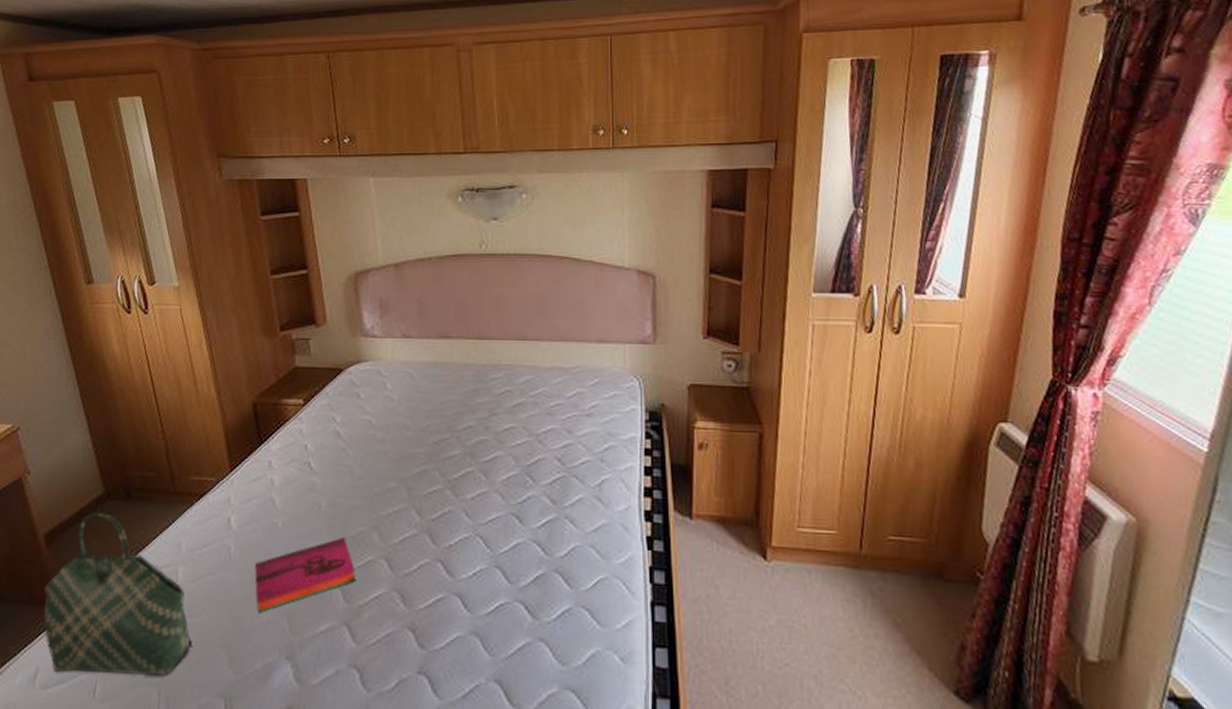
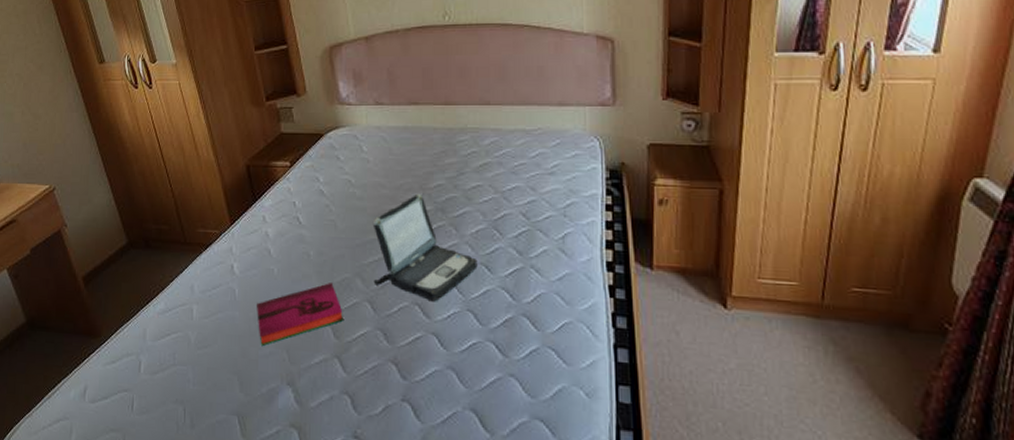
tote bag: present [43,513,191,676] -> none [86,259,207,396]
laptop: none [392,436,508,558] -> present [372,193,478,302]

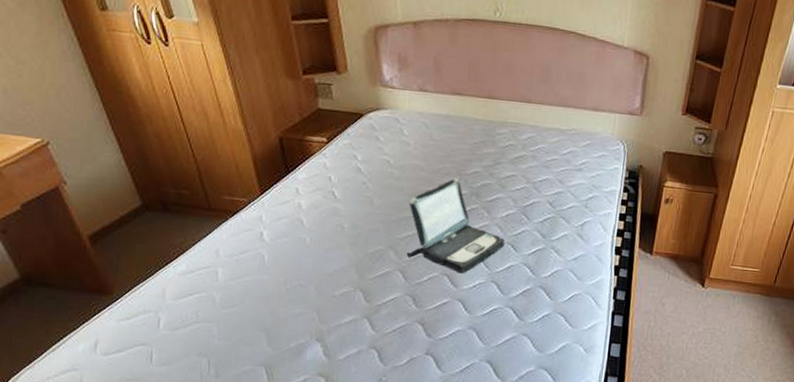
hardback book: present [257,283,343,346] -> none [287,253,375,306]

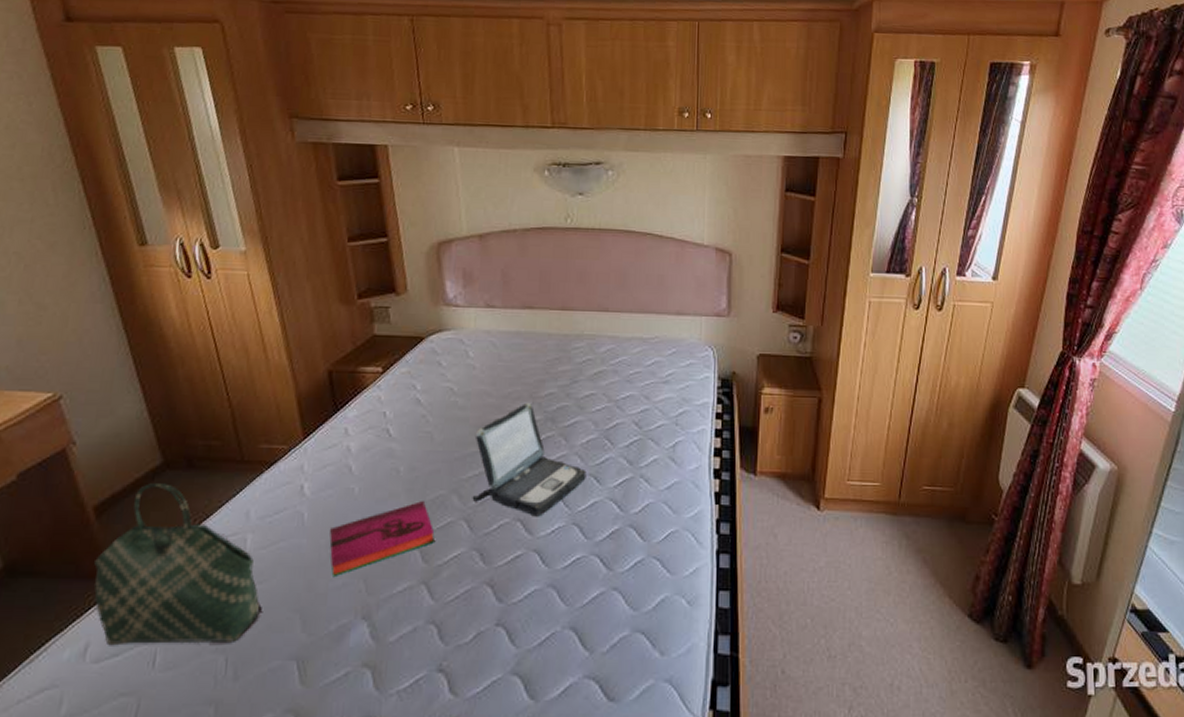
tote bag: none [95,221,233,349] -> present [94,483,260,646]
hardback book: none [287,253,375,306] -> present [329,501,434,576]

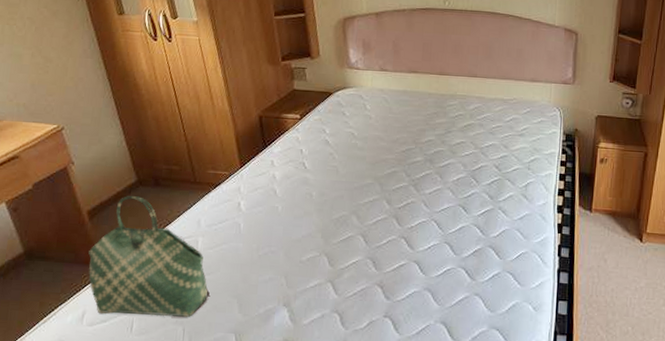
hardback book: present [329,501,434,576] -> none [259,219,338,273]
laptop: present [472,402,587,517] -> none [367,146,457,236]

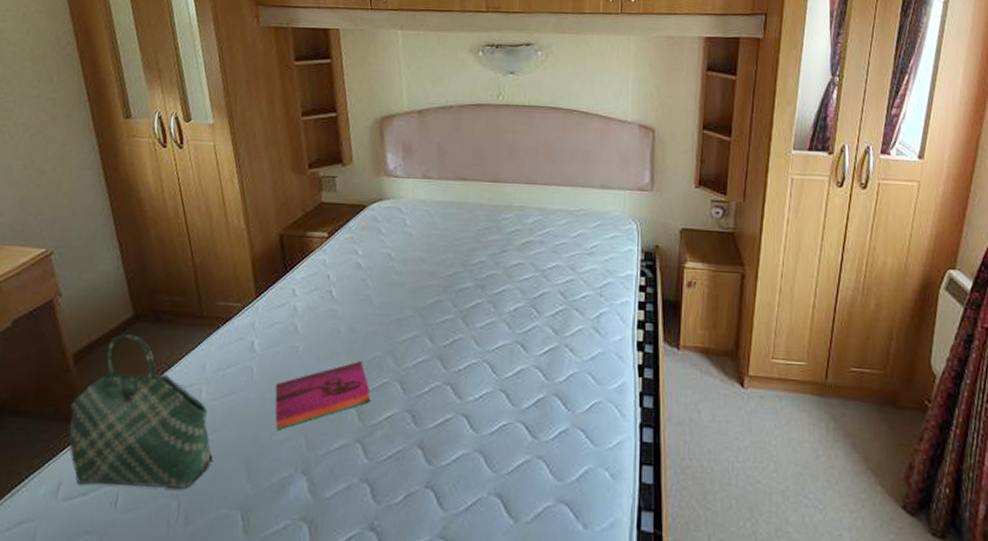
hardback book: none [259,219,338,273] -> present [275,361,370,430]

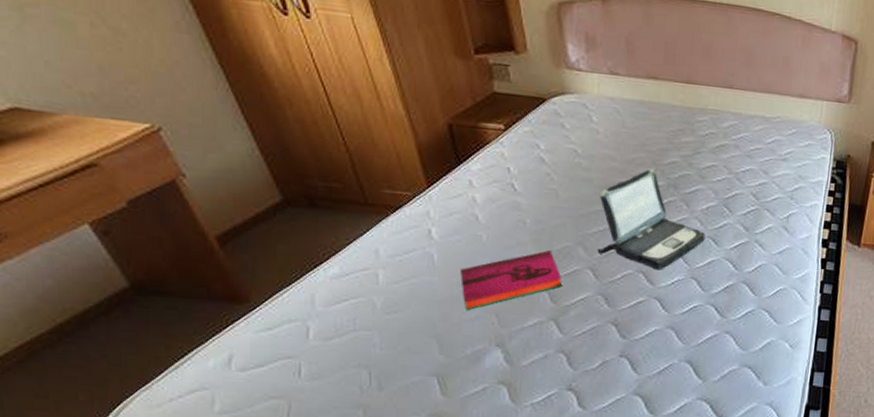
tote bag: present [69,334,211,489] -> none [226,218,398,360]
laptop: none [406,269,514,382] -> present [597,168,706,270]

